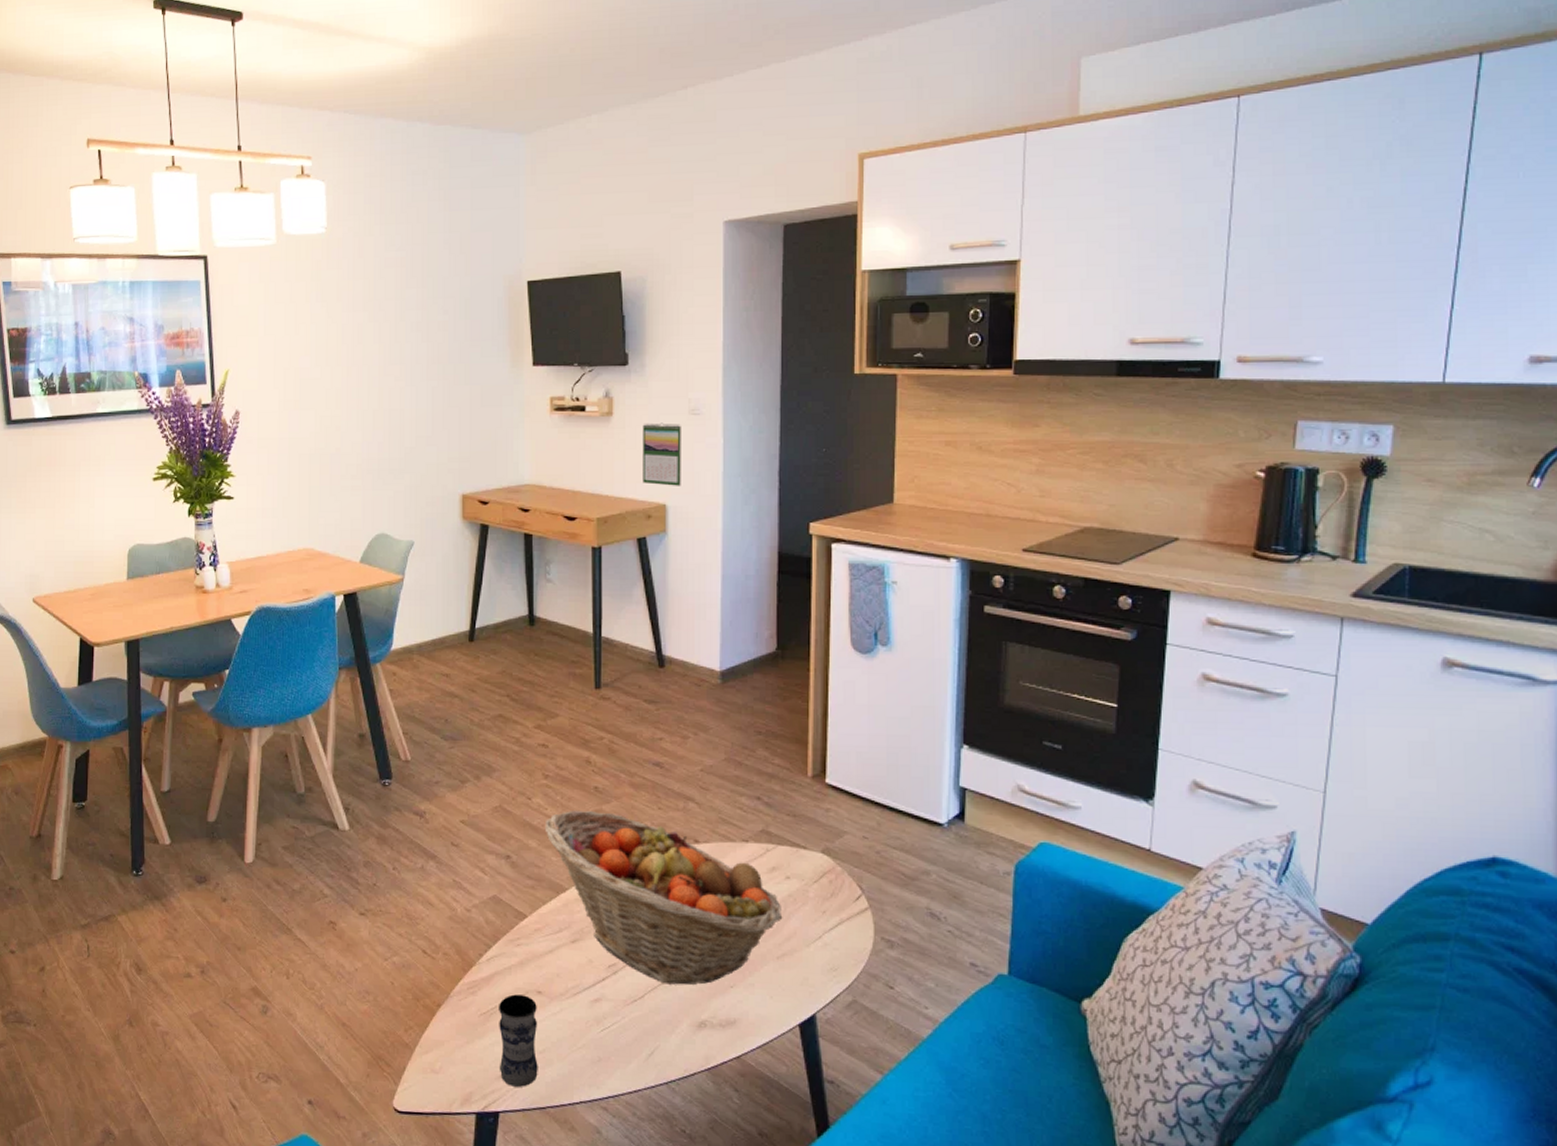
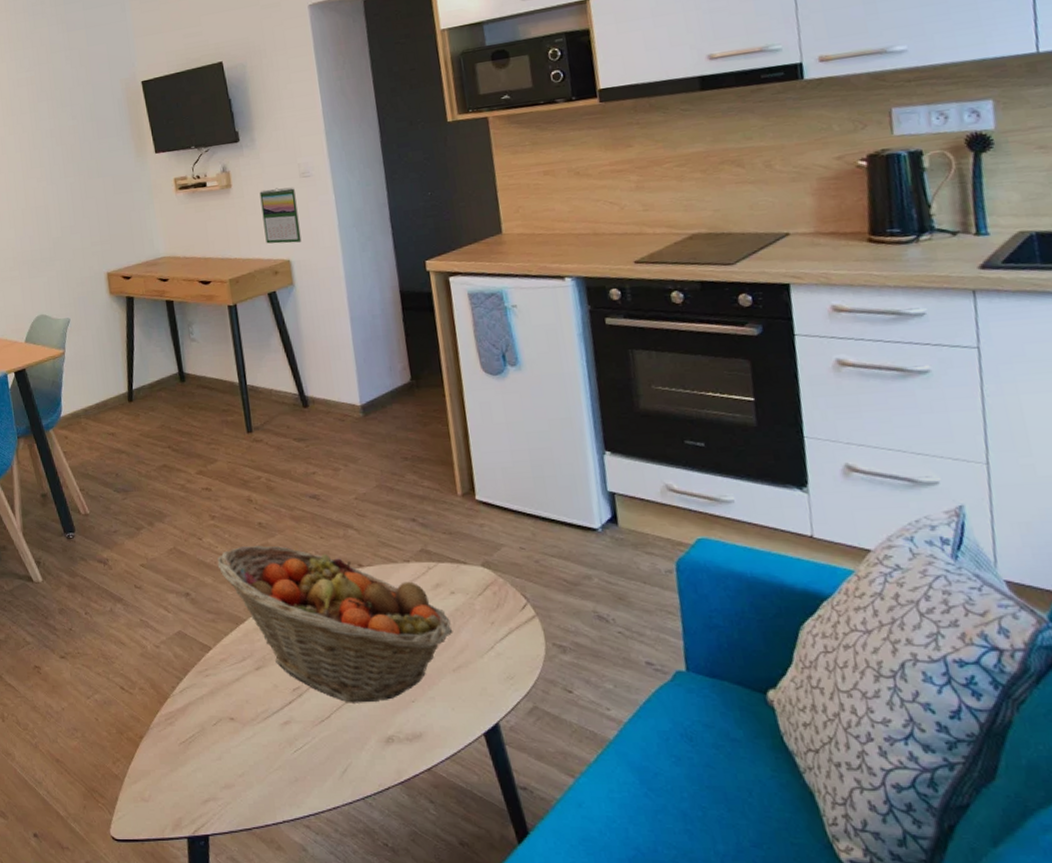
jar: present [499,994,538,1087] -> none [196,722,240,810]

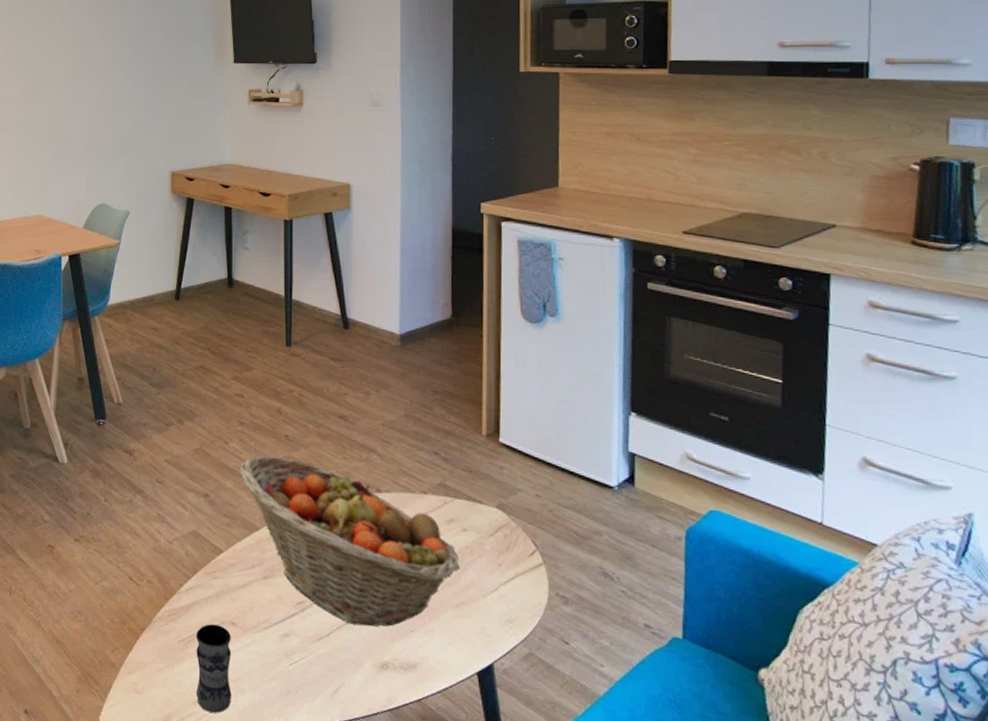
jar: none [196,722,240,810] -> present [196,624,232,713]
calendar: present [259,187,302,244] -> none [329,113,364,168]

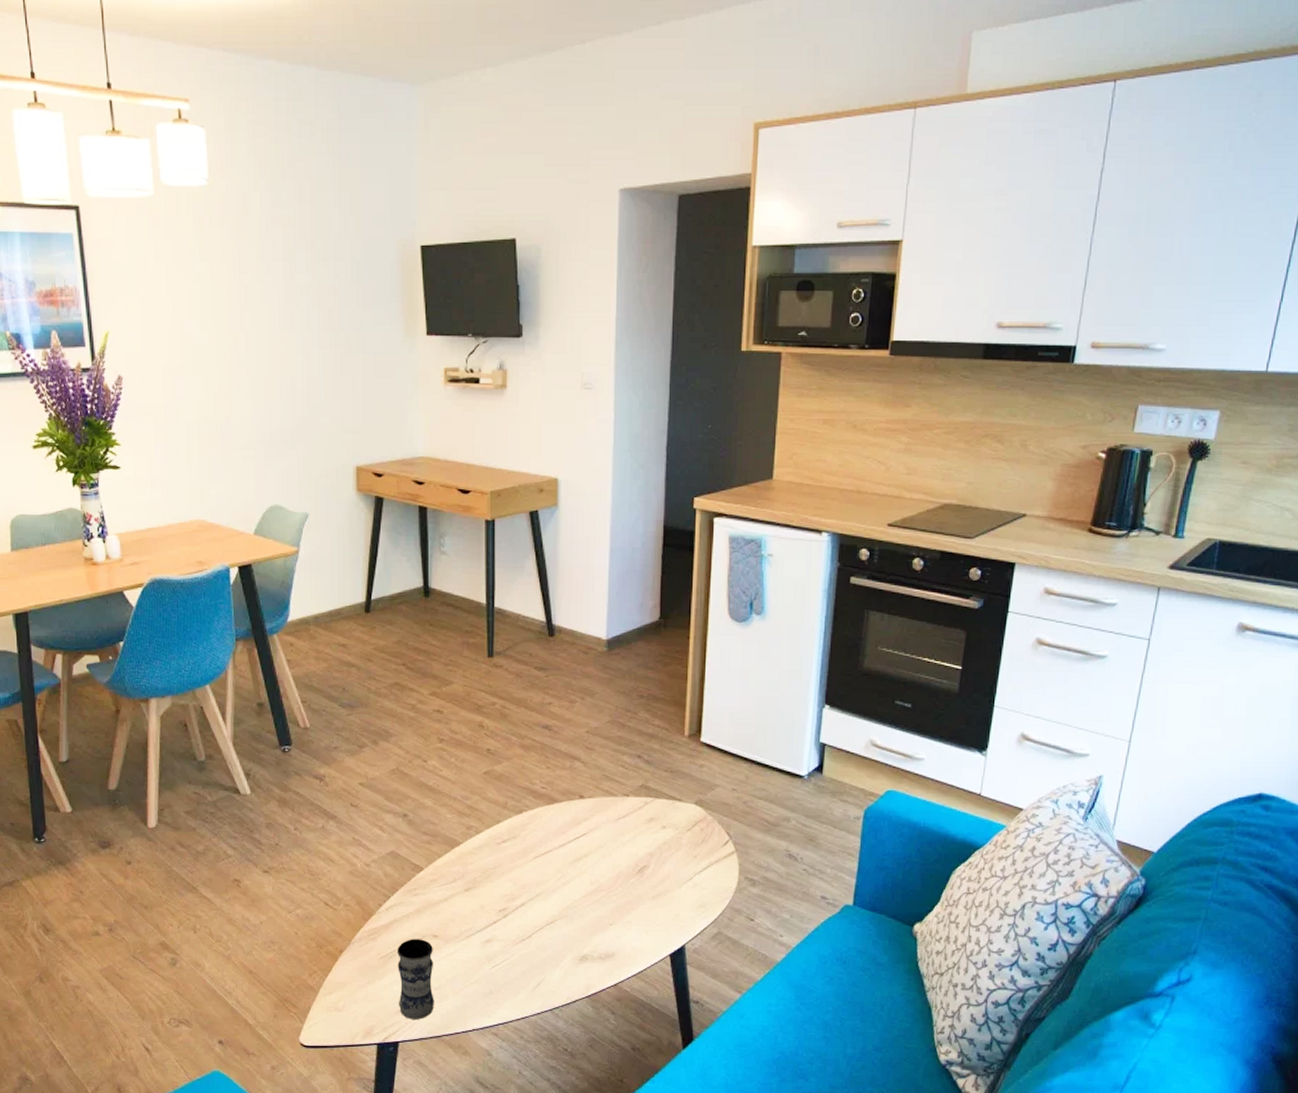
fruit basket: present [240,455,460,627] -> none [439,770,658,925]

